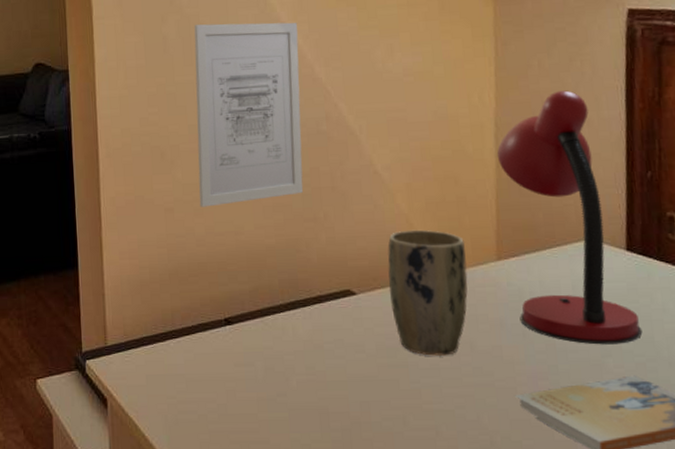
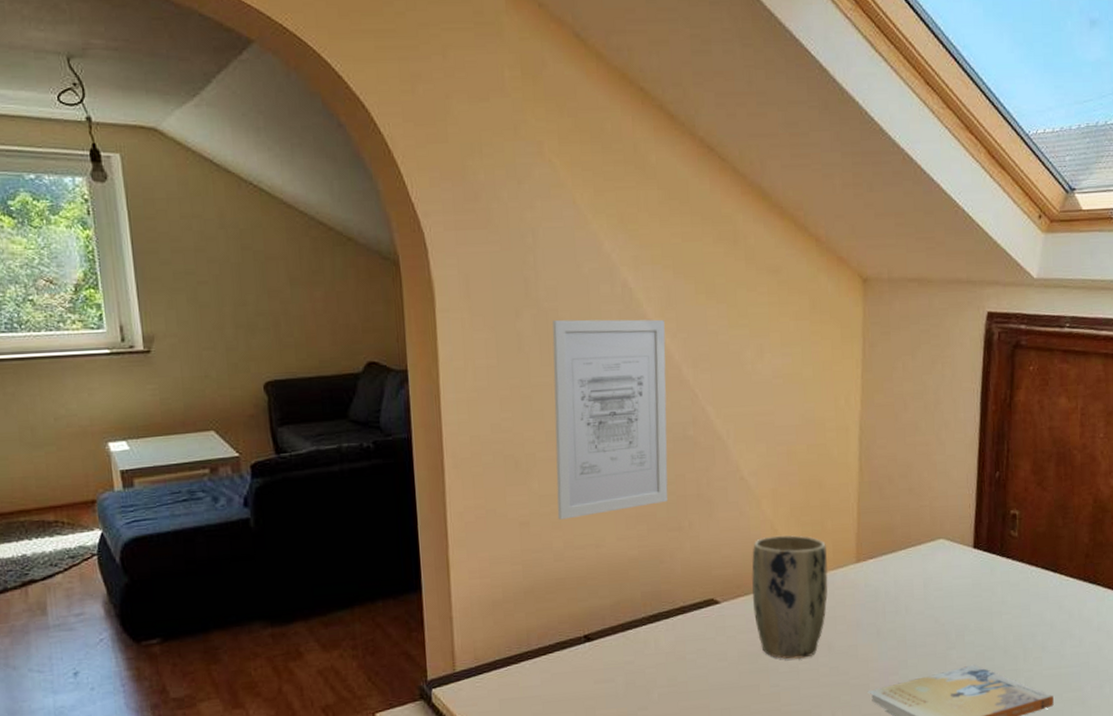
desk lamp: present [497,90,643,345] -> none [861,393,983,639]

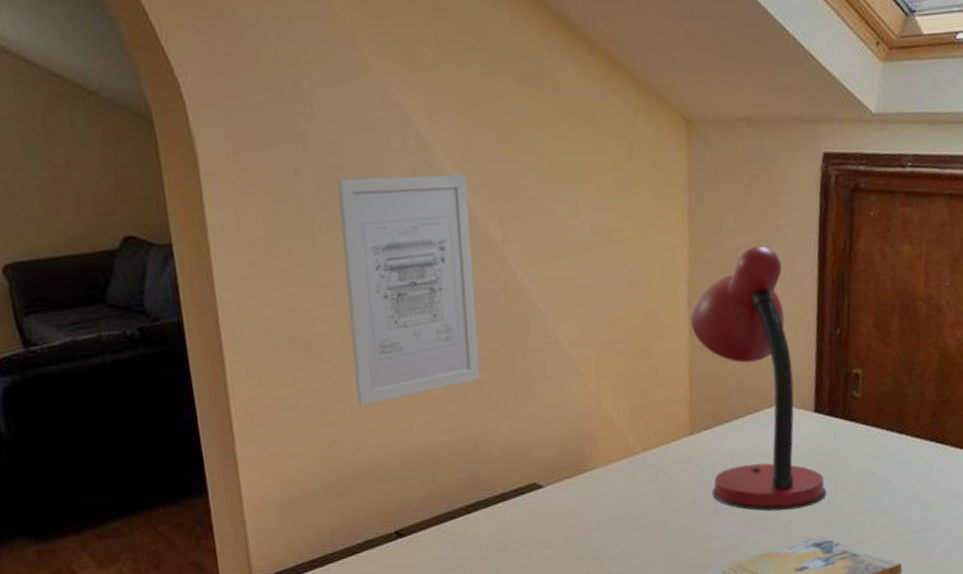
plant pot: present [751,535,828,660] -> none [576,409,660,543]
desk lamp: none [861,393,983,639] -> present [690,245,827,511]

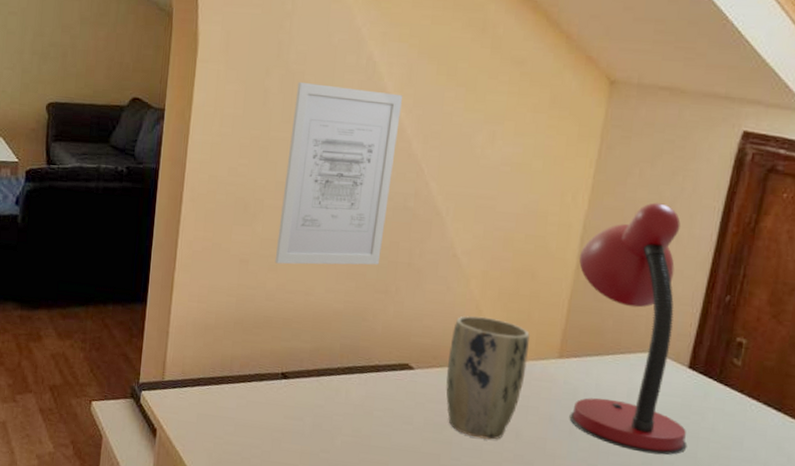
plant pot: none [576,409,660,543] -> present [446,316,530,440]

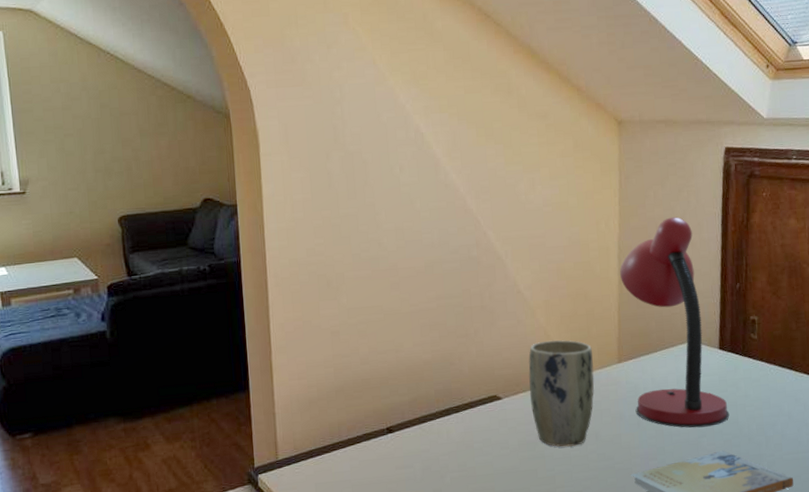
wall art: present [274,81,403,265] -> none [357,158,457,329]

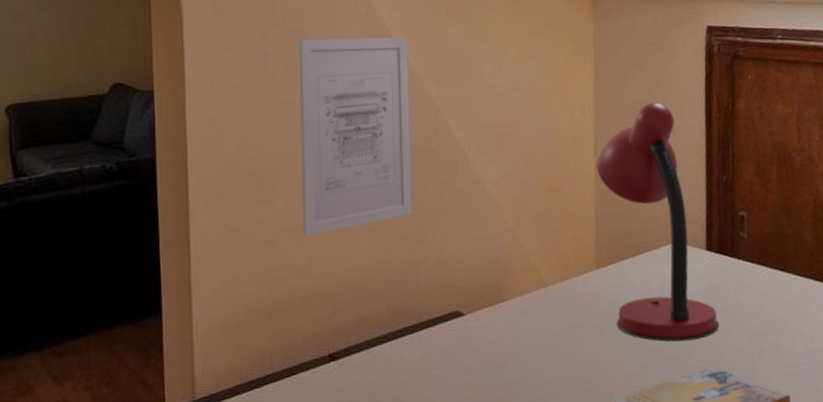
wall art: none [357,158,457,329] -> present [298,37,413,236]
plant pot: present [528,340,595,447] -> none [495,244,570,370]

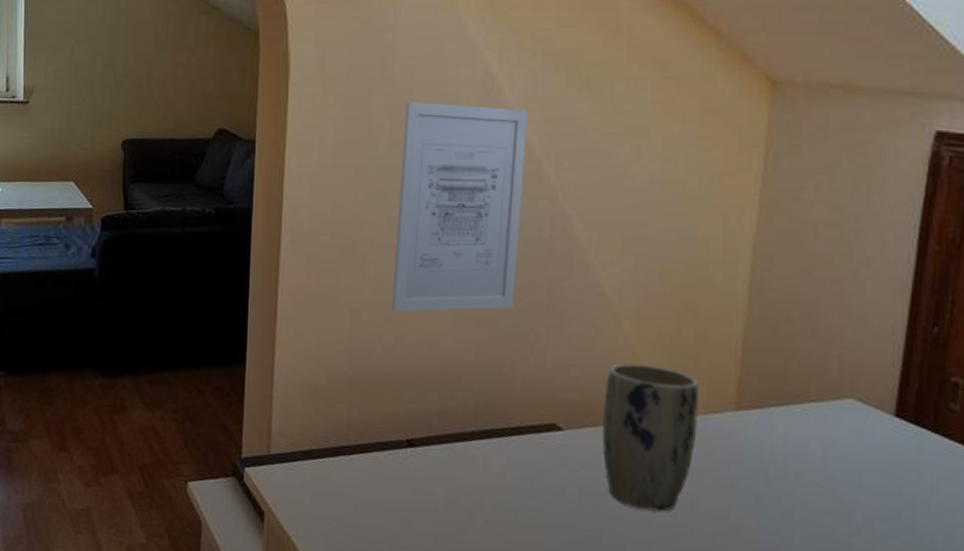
plant pot: none [495,244,570,370] -> present [602,363,698,512]
desk lamp: present [596,102,720,342] -> none [752,220,902,524]

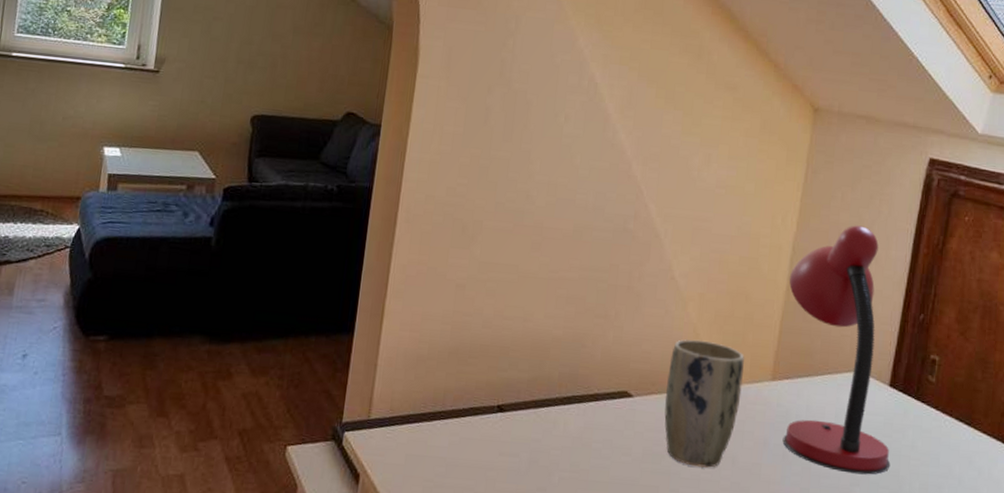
wall art: present [391,101,529,312] -> none [492,100,624,289]
desk lamp: none [752,220,902,524] -> present [782,225,891,475]

